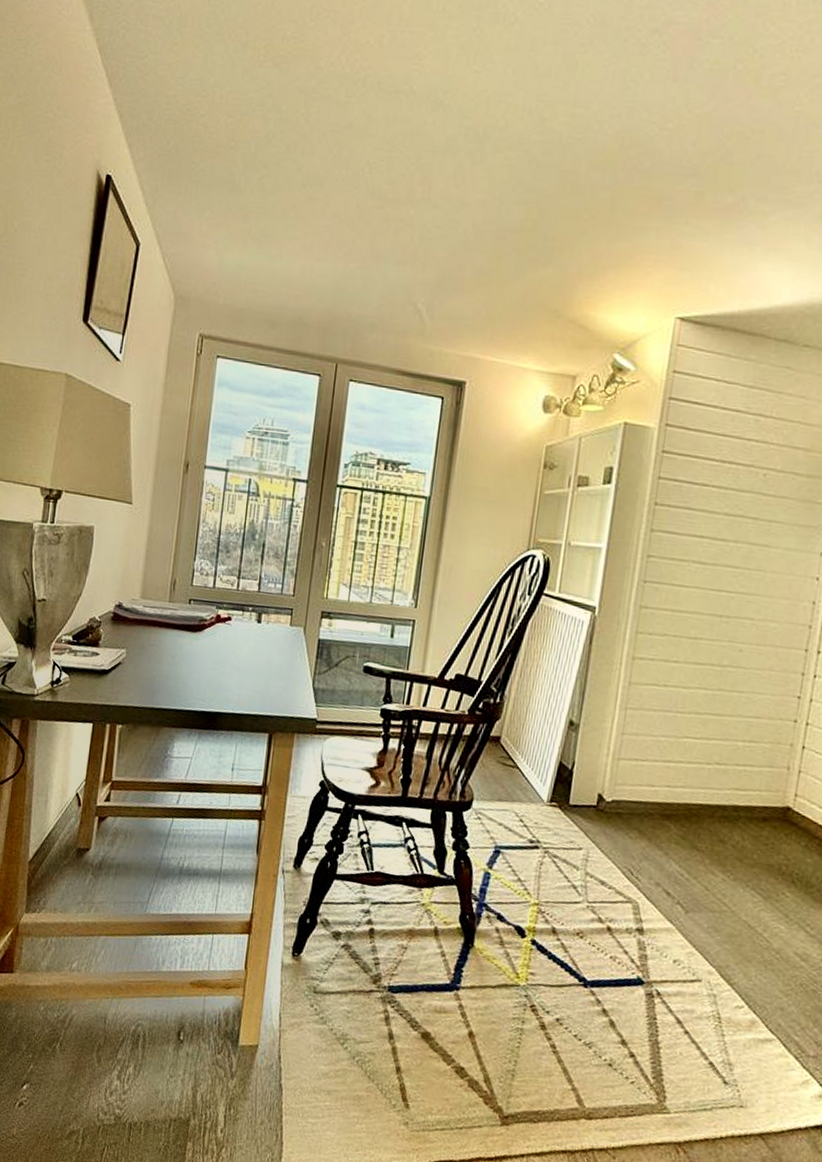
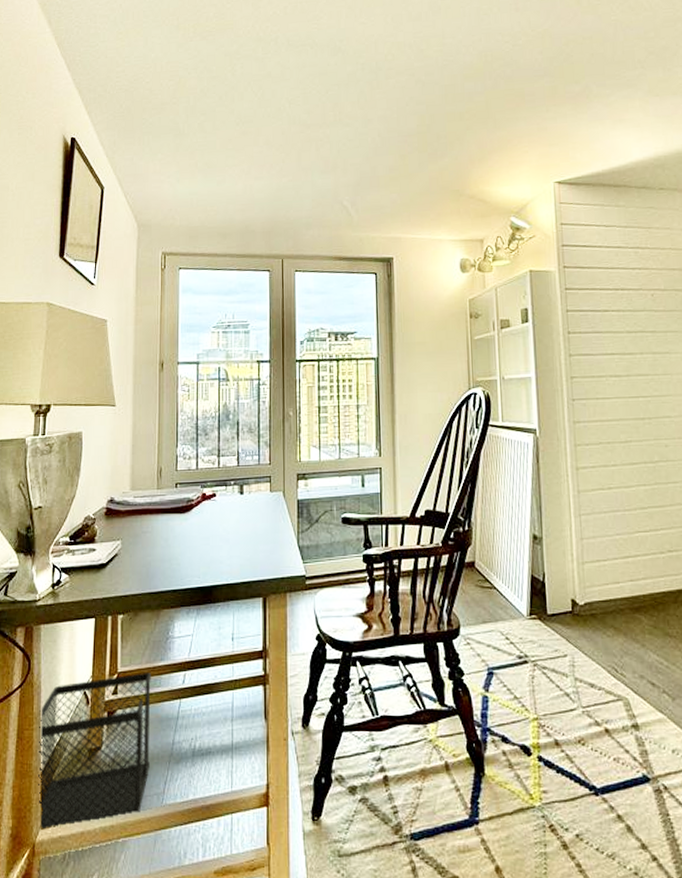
wastebasket: none [25,782,146,917] -> present [38,671,151,830]

